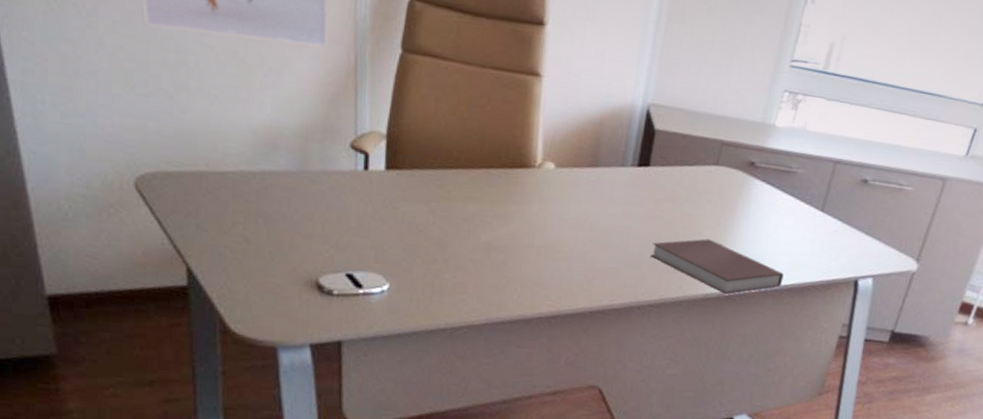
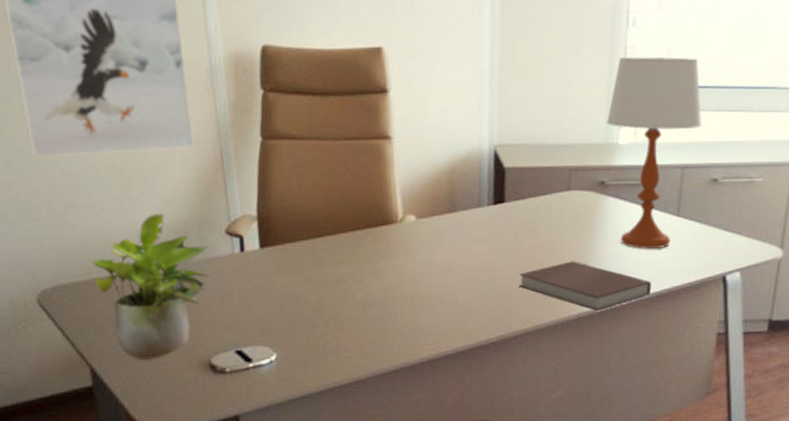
potted plant: none [200,112,329,268] -> present [92,213,210,360]
table lamp: none [761,34,871,242] -> present [606,56,702,249]

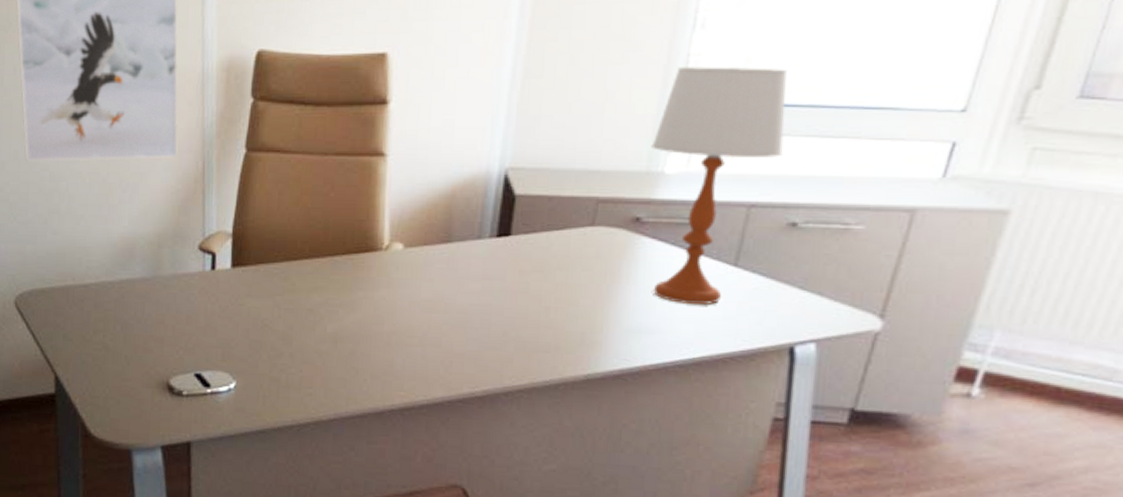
potted plant: present [92,213,210,360] -> none [68,223,179,373]
notebook: present [519,261,652,311] -> none [516,310,689,373]

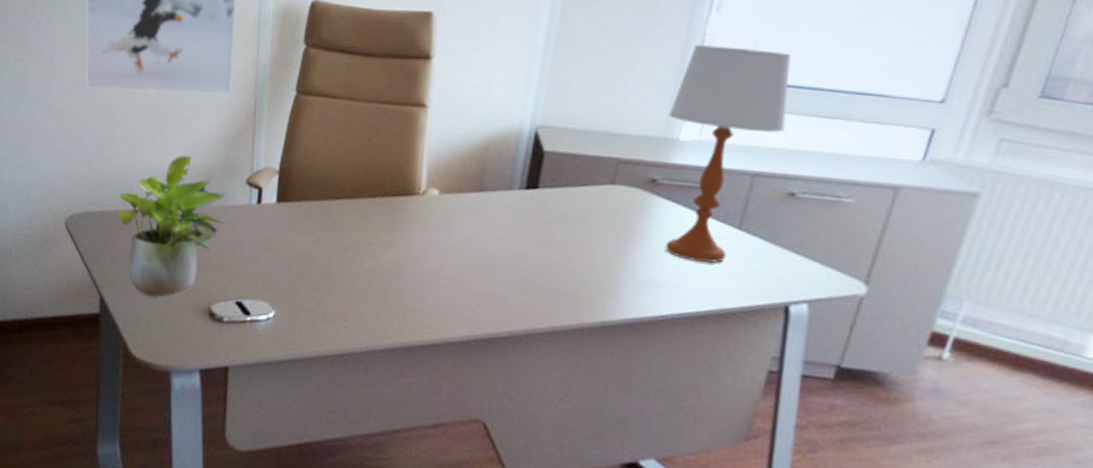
potted plant: none [68,223,179,373] -> present [118,155,227,297]

